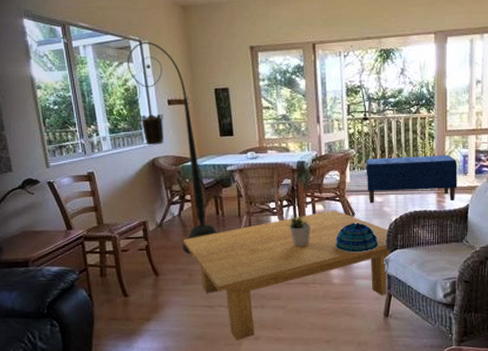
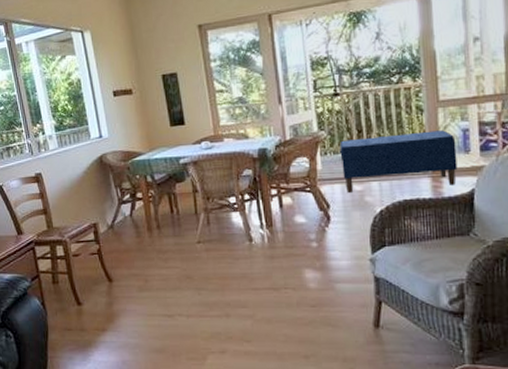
floor lamp: present [126,41,218,254] -> none [69,31,174,257]
coffee table: present [183,210,390,340] -> none [136,202,377,354]
potted plant: present [287,215,311,247] -> none [250,210,278,247]
decorative bowl: present [335,223,378,252] -> none [308,216,361,251]

